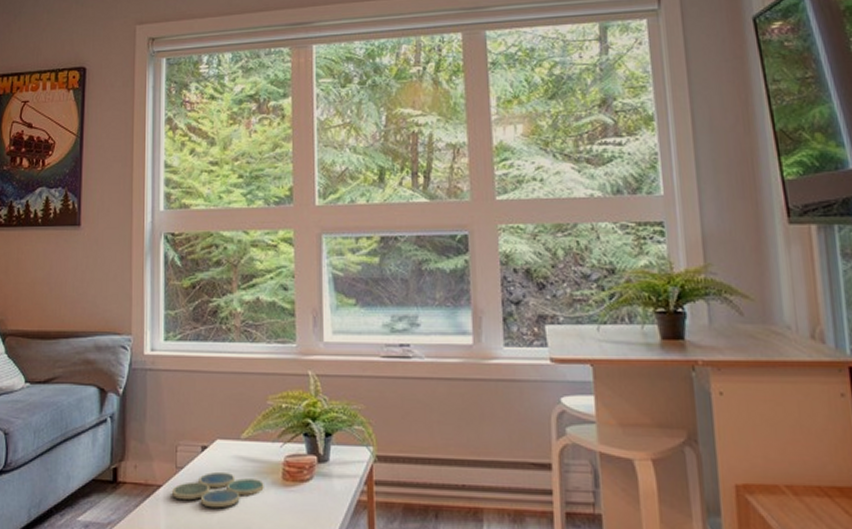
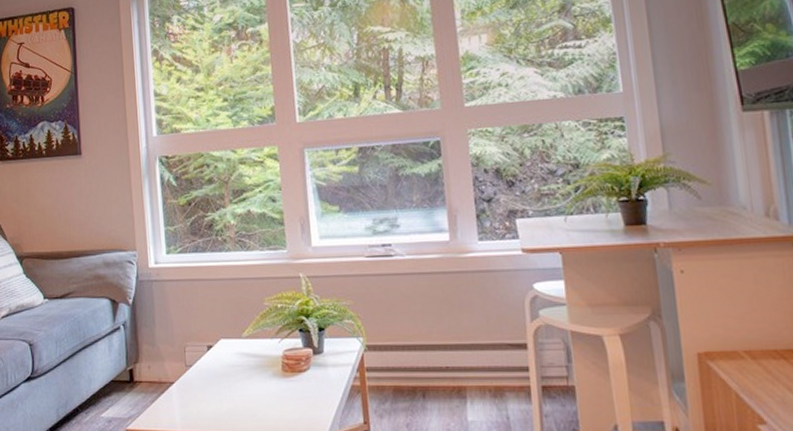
drink coaster: present [172,471,264,508] -> none [184,367,266,400]

